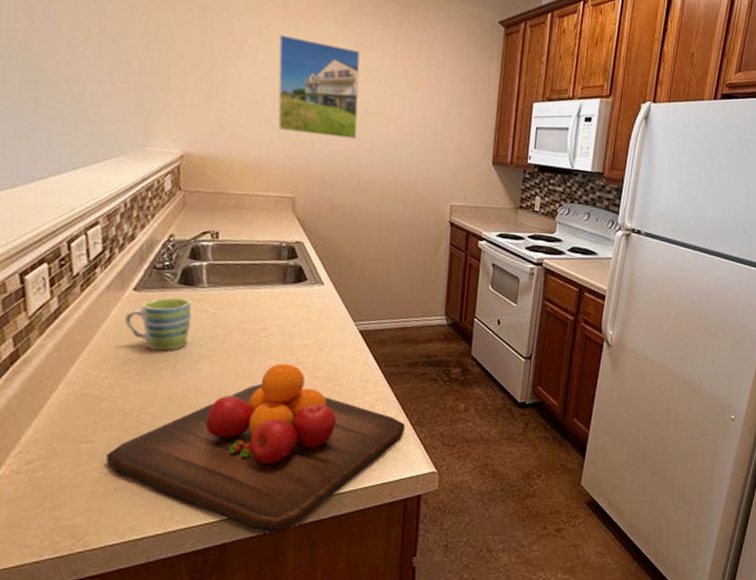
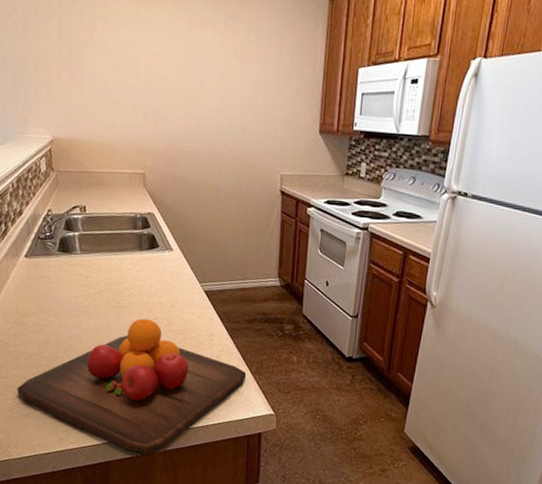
mug: present [124,297,192,351] -> none [21,262,70,307]
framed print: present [277,34,360,139] -> none [123,21,195,116]

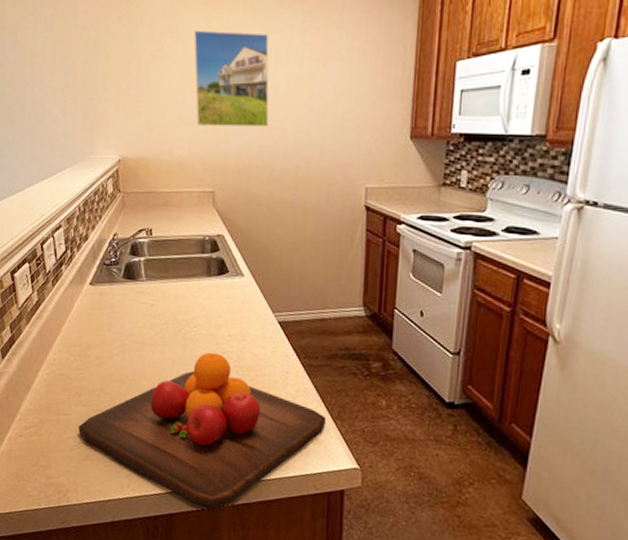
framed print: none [123,21,195,116] -> present [194,30,269,127]

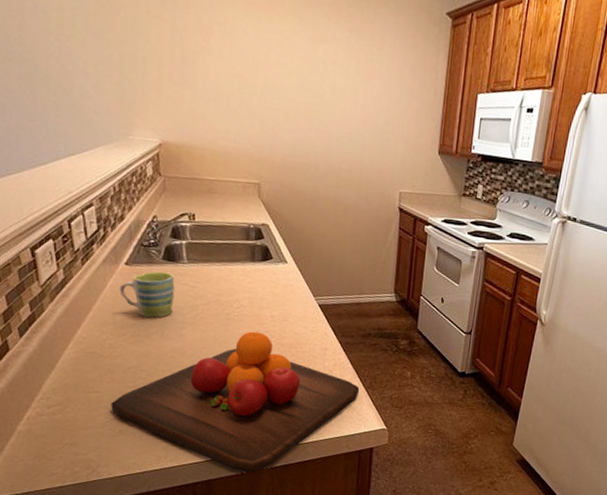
mug: none [85,290,135,339] -> present [119,271,175,318]
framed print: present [194,30,269,127] -> none [242,28,317,129]

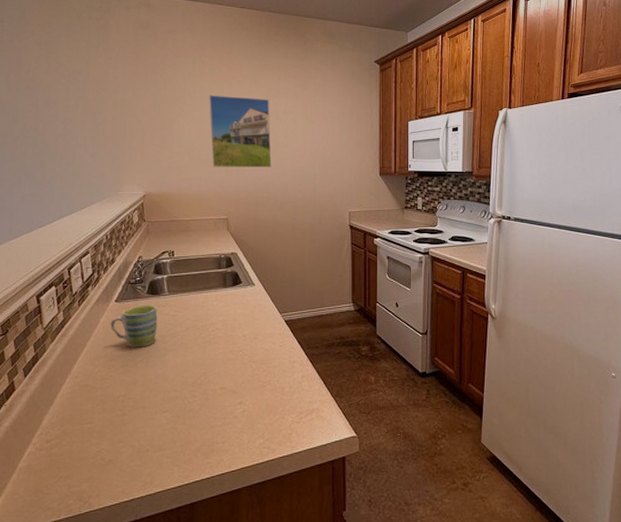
chopping board: present [111,331,360,473] -> none [102,351,328,492]
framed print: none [242,28,317,129] -> present [209,95,272,168]

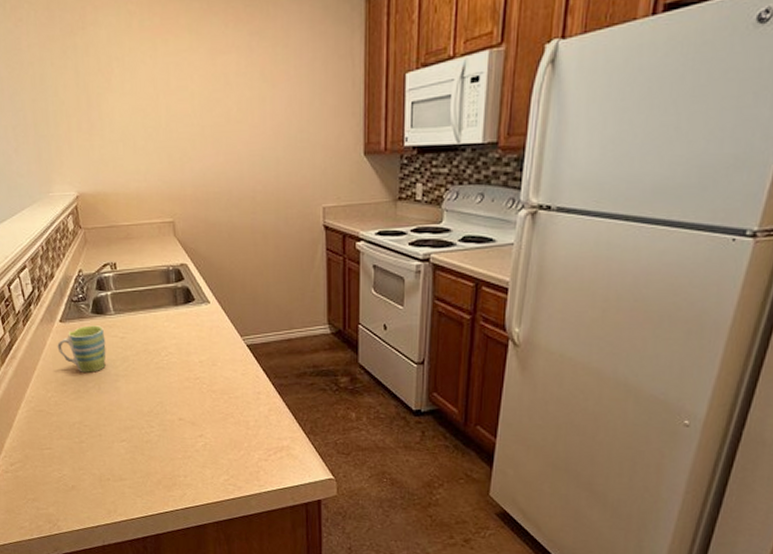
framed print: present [209,95,272,168] -> none [140,56,223,156]

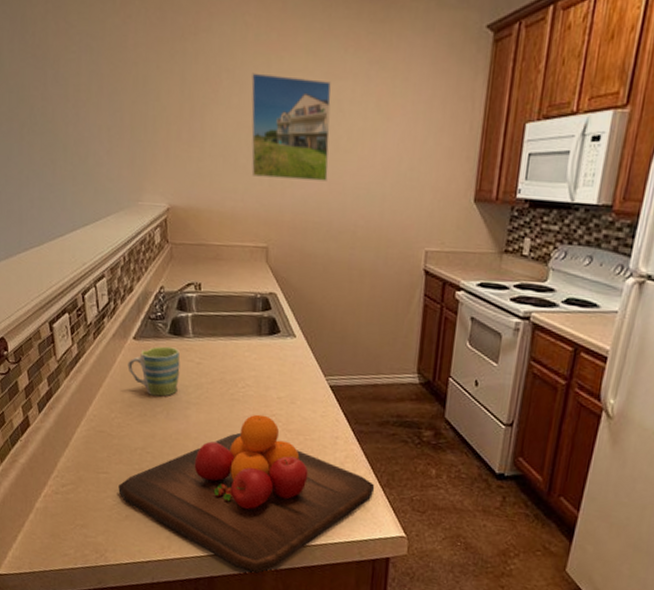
chopping board: none [62,379,300,527] -> present [118,414,375,574]
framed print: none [140,56,223,156] -> present [251,72,331,181]

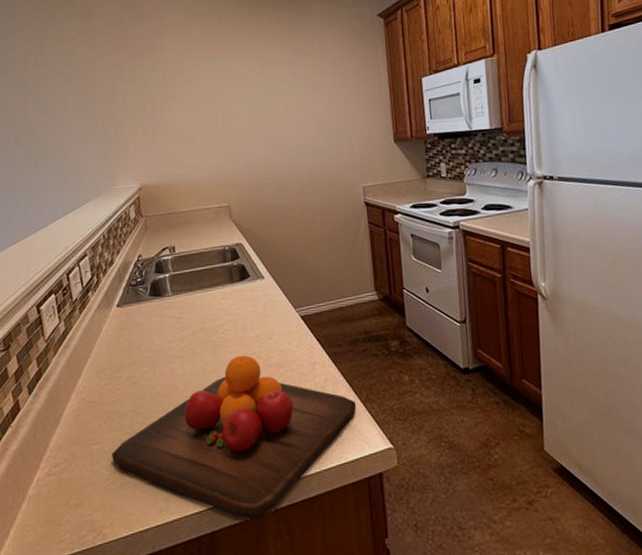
mug: present [127,346,180,397] -> none [113,307,163,357]
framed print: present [251,72,331,181] -> none [200,70,273,151]

